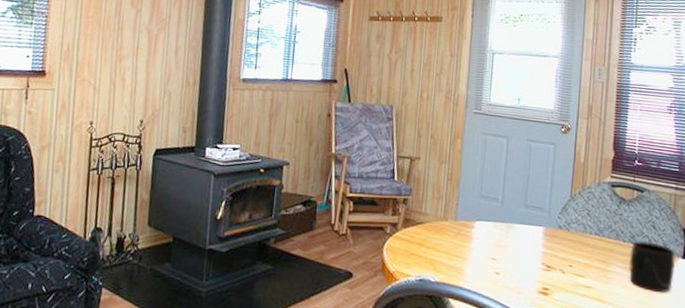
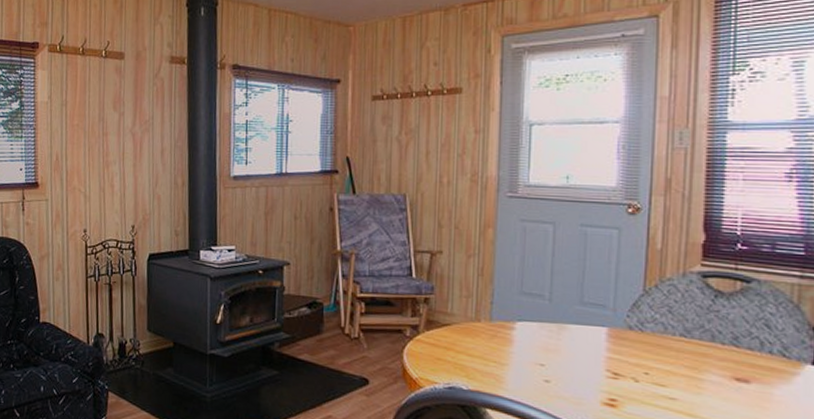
mug: present [629,240,676,293] -> none [730,342,802,408]

